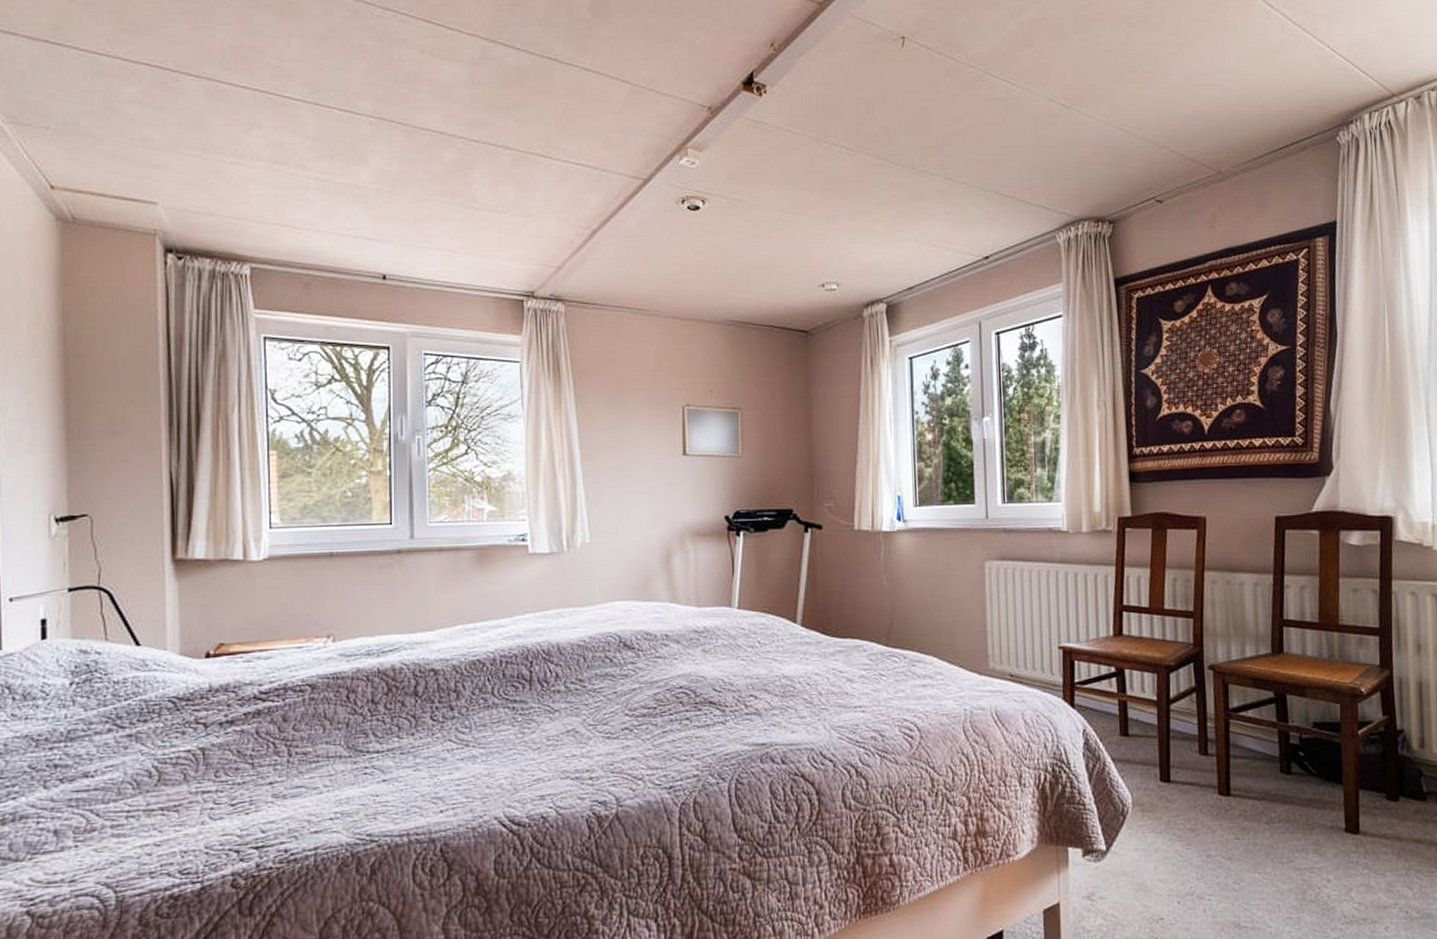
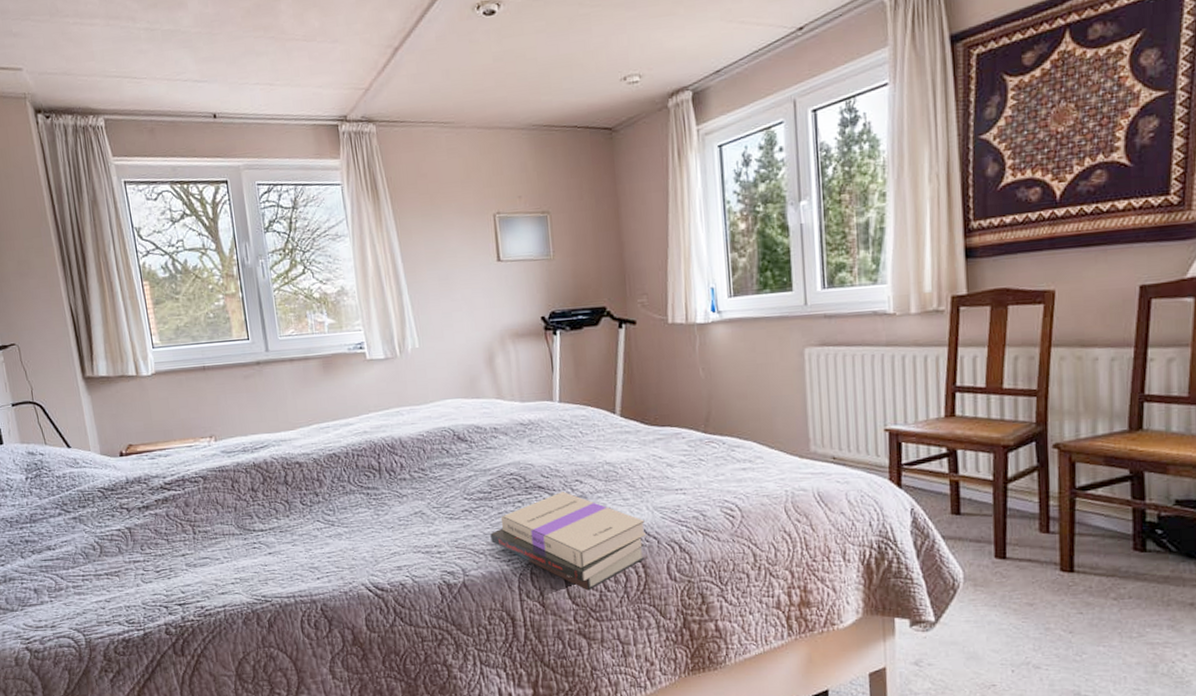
books: none [652,708,821,822] -> present [490,492,646,591]

